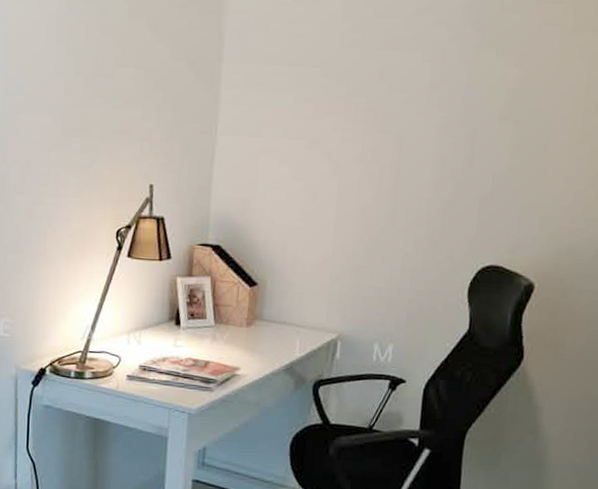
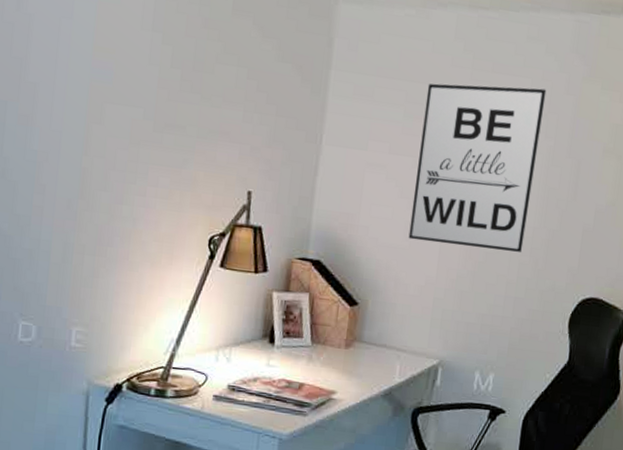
wall art: none [303,60,438,225] -> present [408,83,547,252]

